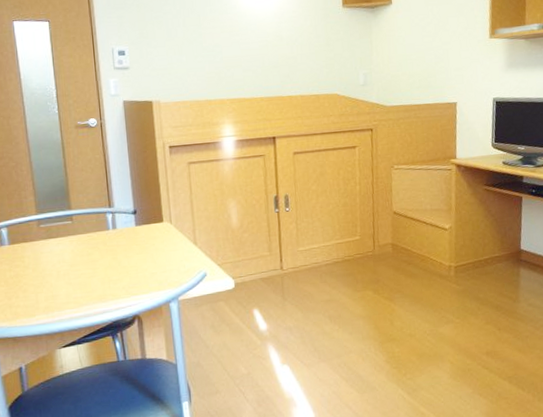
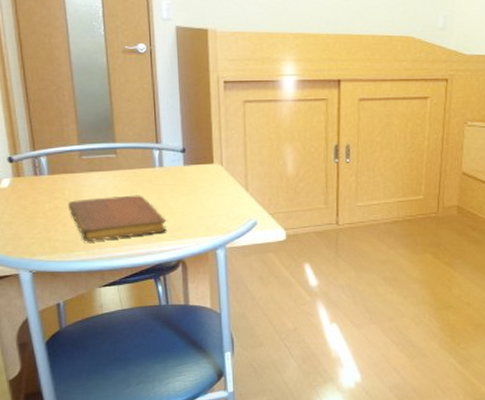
notebook: none [27,257,121,305] -> present [67,195,166,241]

